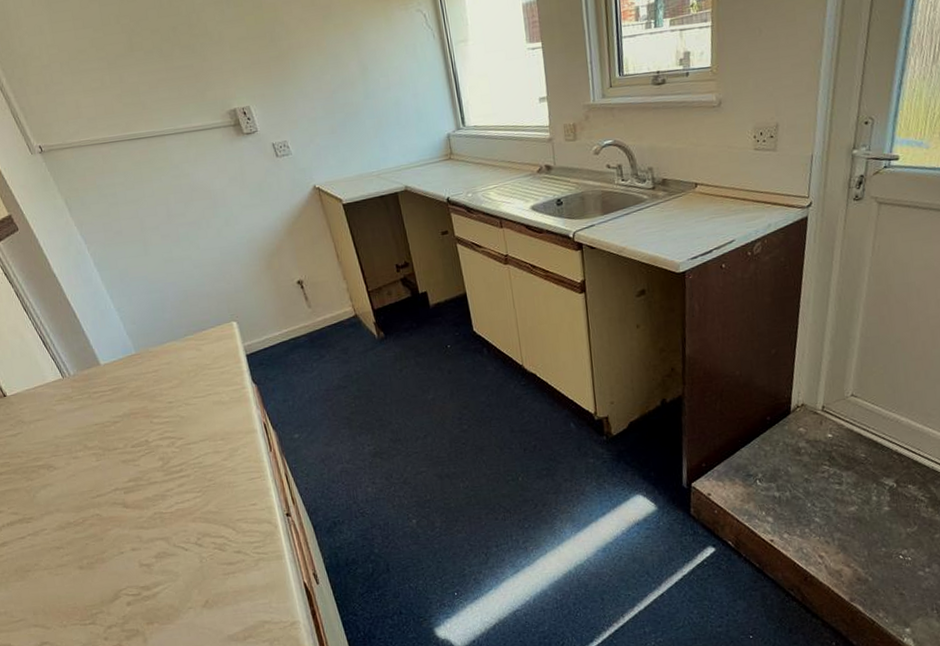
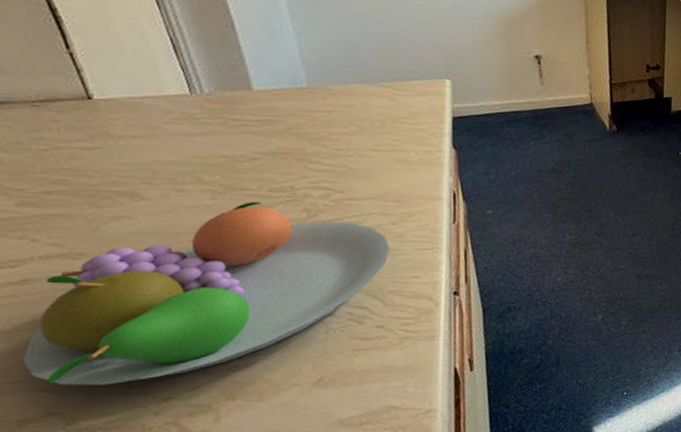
fruit bowl: none [15,457,229,621] -> present [21,201,390,386]

